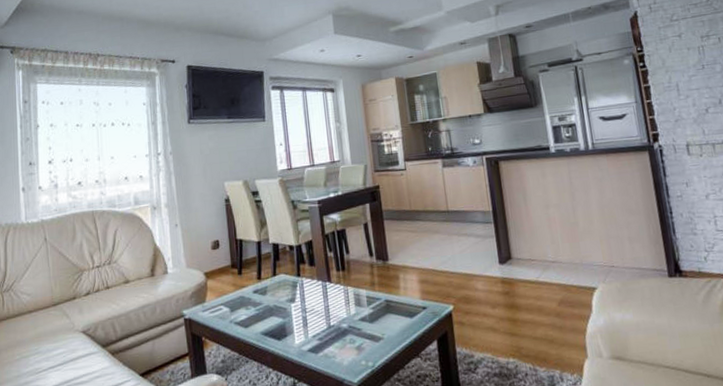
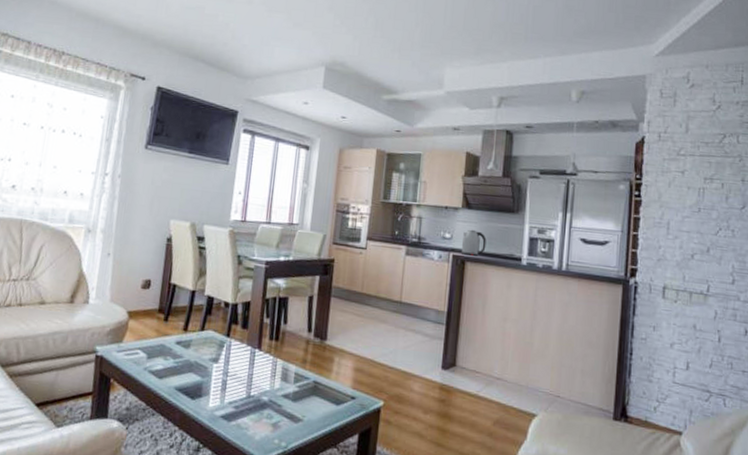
kettle: none [491,130,515,156] -> present [460,229,487,257]

